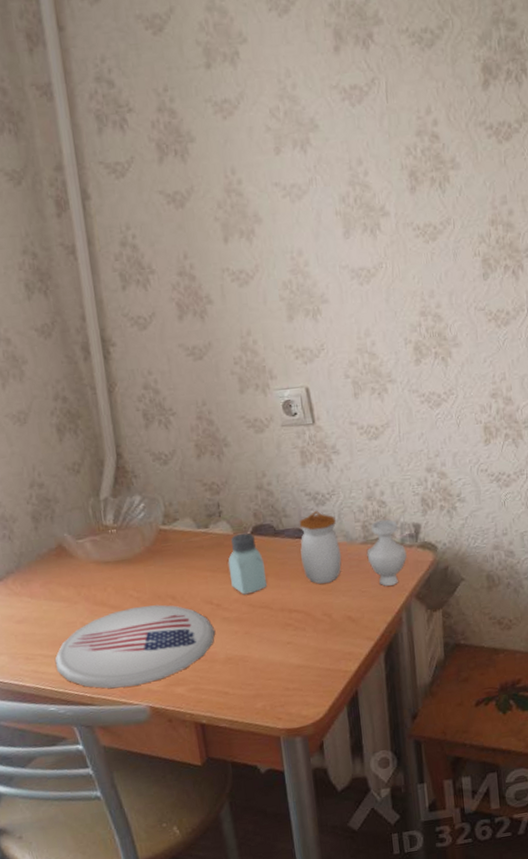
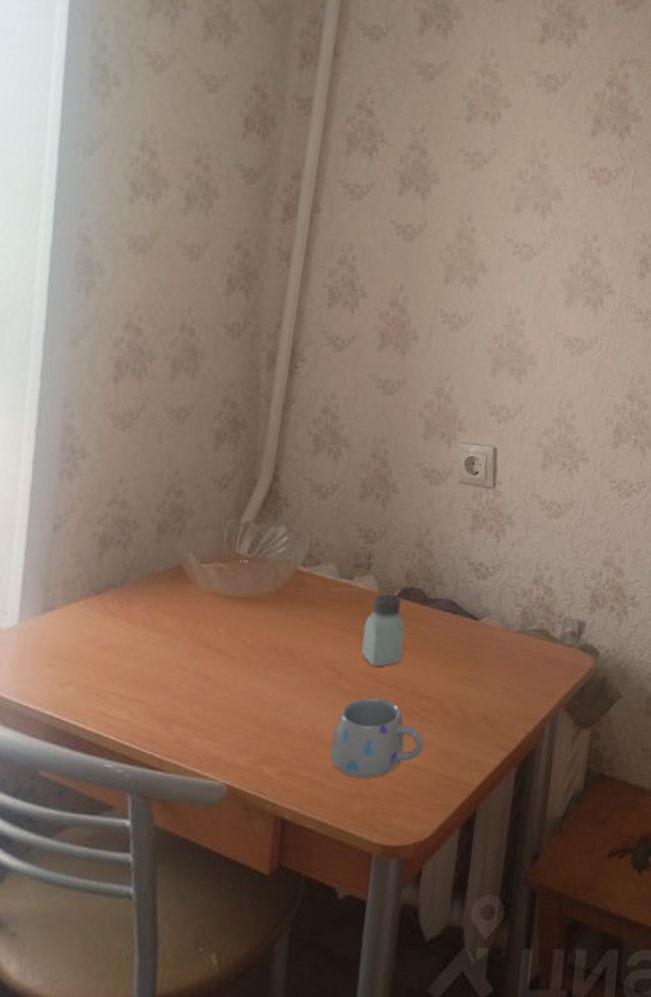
plate: present [54,605,216,689] -> none [129,656,330,755]
mug: none [225,618,302,683] -> present [330,697,424,778]
jar: present [299,511,407,586] -> none [446,585,565,688]

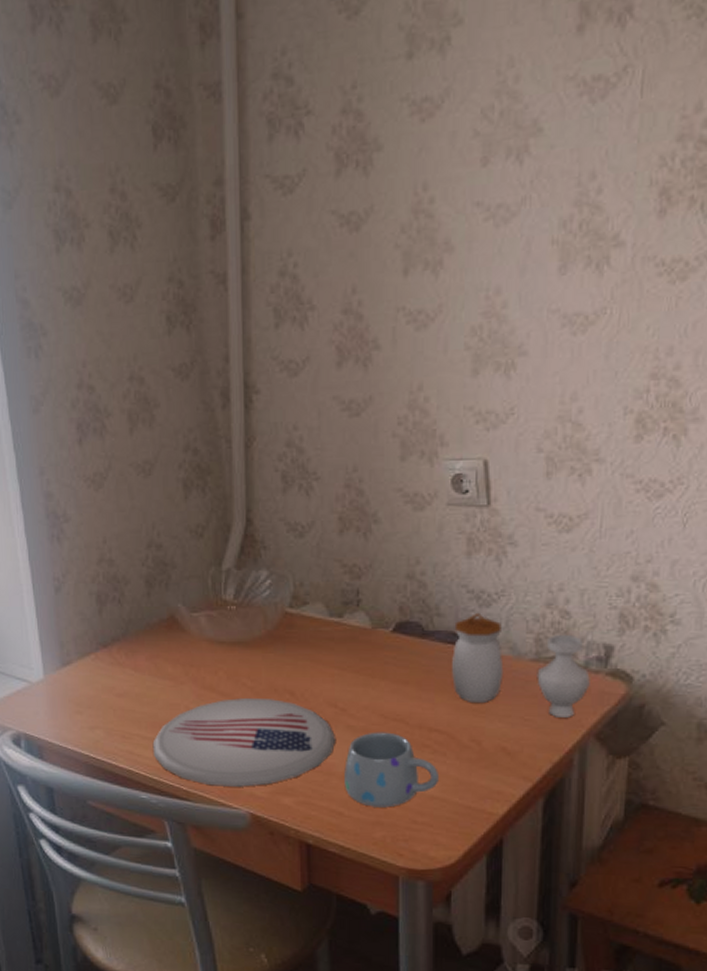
plate: none [129,656,330,755] -> present [152,697,337,787]
saltshaker: present [361,593,405,667] -> none [361,629,405,702]
jar: none [446,585,565,688] -> present [452,613,590,717]

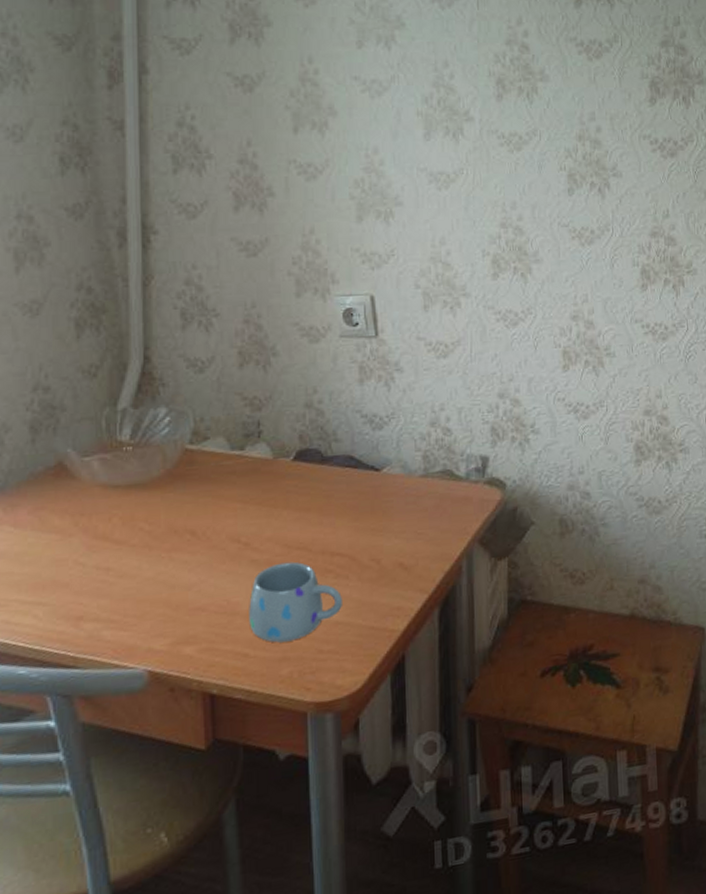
plate: present [152,697,337,787] -> none [34,541,240,647]
jar: present [452,613,590,717] -> none [350,436,471,528]

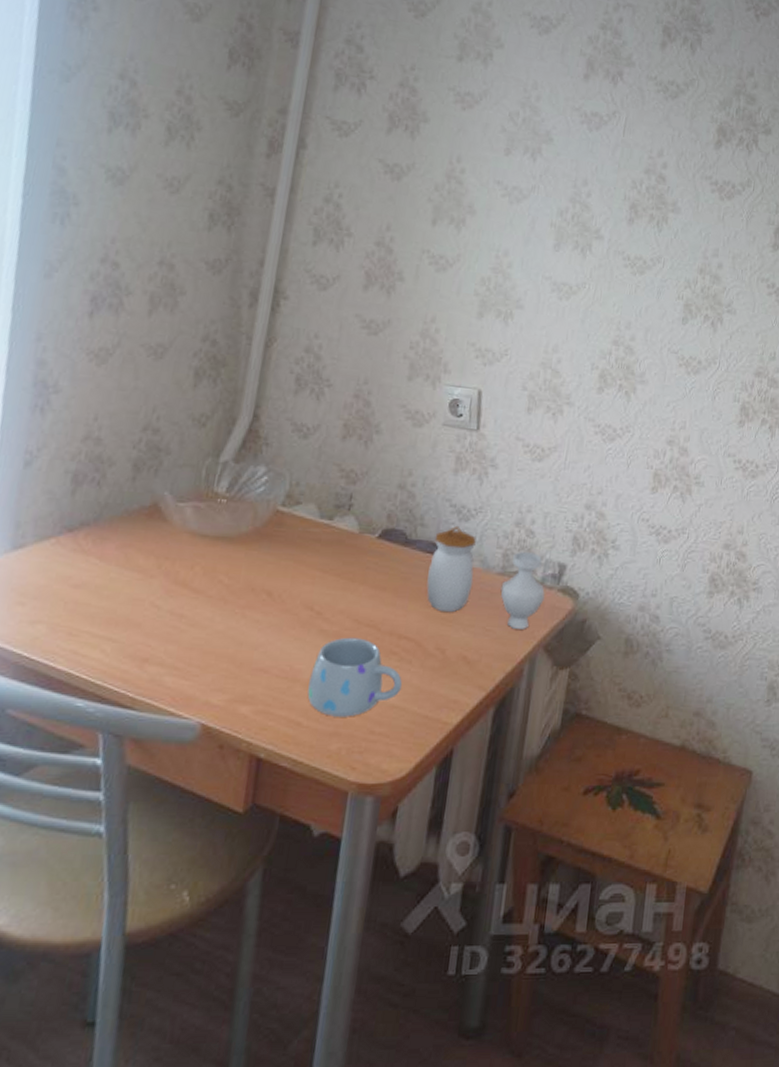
jar: none [350,436,471,528] -> present [426,526,545,629]

